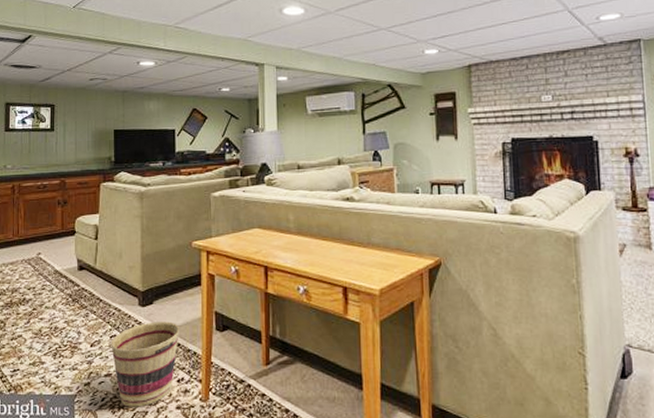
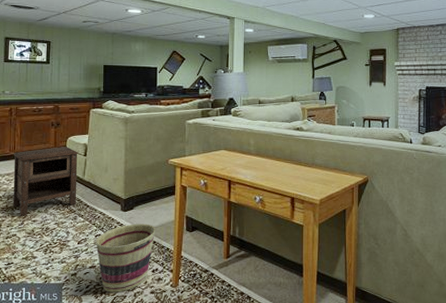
nightstand: none [16,229,89,313] -> present [13,147,79,216]

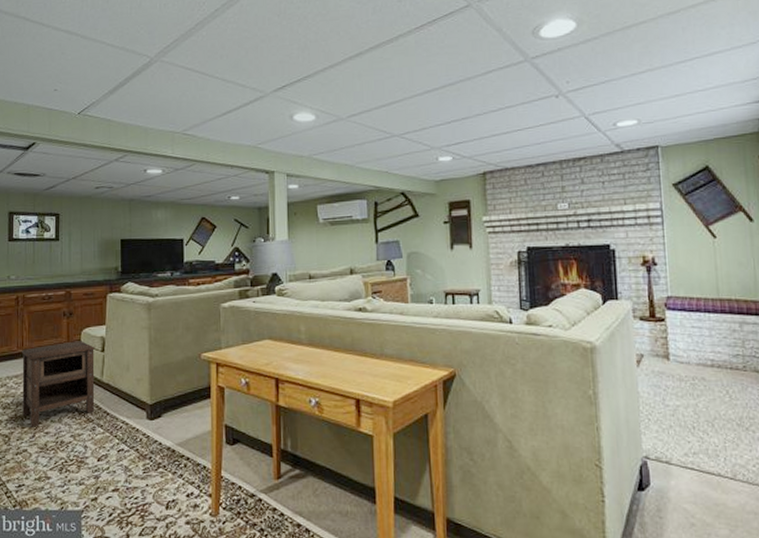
basket: present [96,224,155,293] -> none [118,435,188,523]

